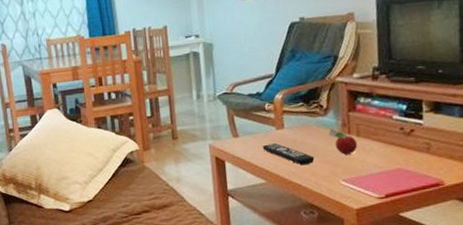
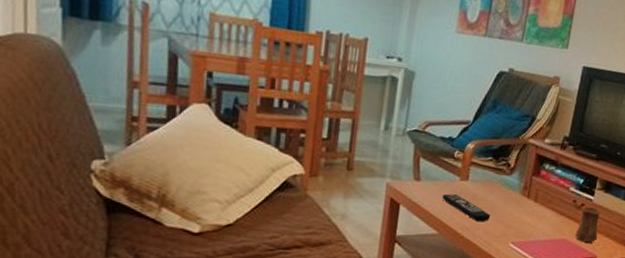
fruit: present [328,129,358,155] -> none [509,189,534,218]
cup: none [411,131,440,169] -> present [575,207,600,243]

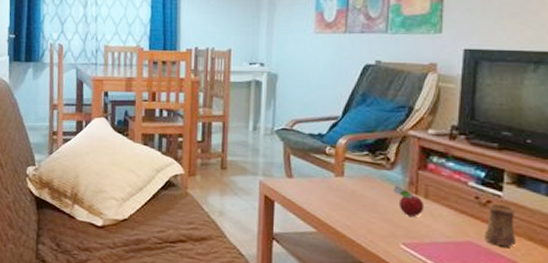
remote control: present [442,193,491,222] -> none [317,190,374,221]
fruit: none [509,189,534,218] -> present [392,185,425,217]

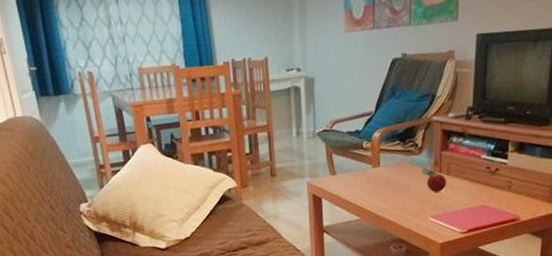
cup: present [484,204,517,247] -> none [493,170,518,205]

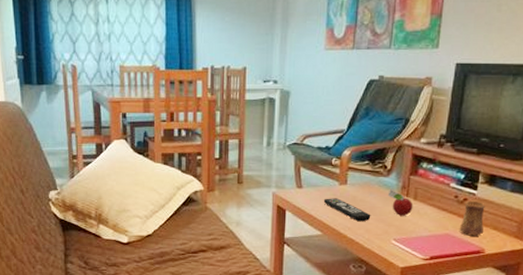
remote control: none [358,181,407,203] -> present [323,198,371,222]
cup: none [493,170,518,205] -> present [459,201,485,236]

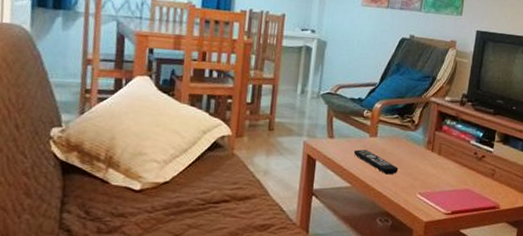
fruit: present [387,190,413,216] -> none [414,144,438,170]
cup: present [459,201,485,236] -> none [477,158,500,192]

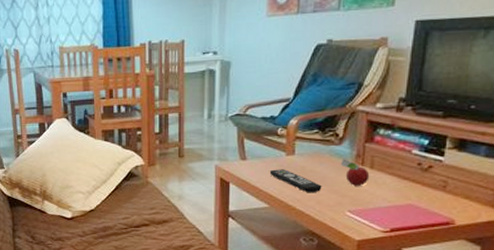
fruit: none [414,144,438,170] -> present [340,159,370,186]

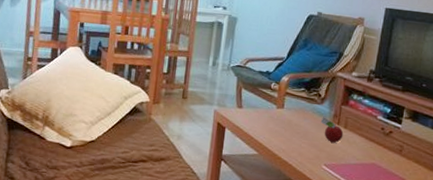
remote control: present [269,169,322,193] -> none [261,119,305,145]

